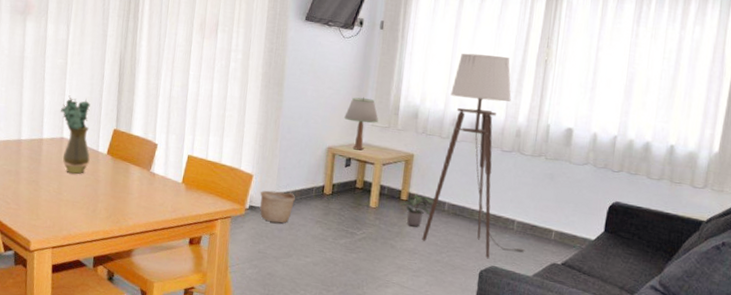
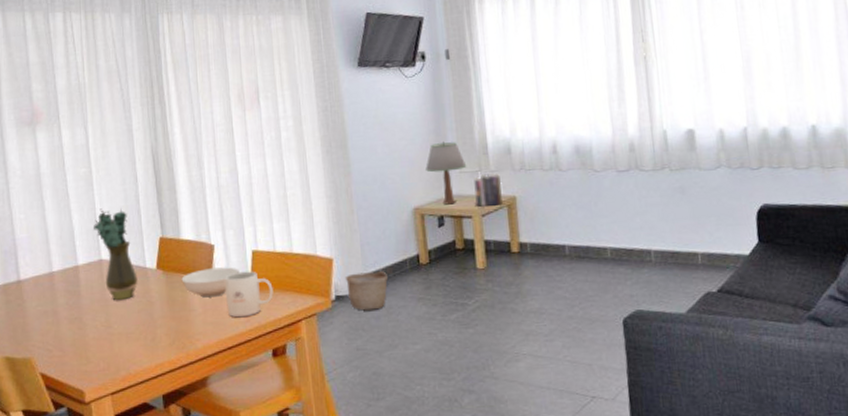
bowl: none [125,162,175,187] -> present [181,267,240,298]
mug: none [158,170,200,208] -> present [224,271,274,318]
books: none [379,130,405,159] -> present [473,173,503,207]
potted plant: present [400,194,438,227] -> none [512,242,557,282]
floor lamp: present [422,53,527,259] -> none [543,62,673,303]

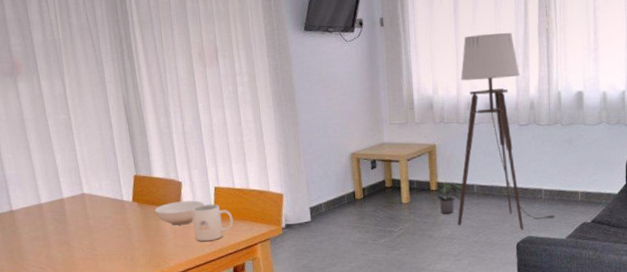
vase: present [94,208,138,300] -> none [75,150,117,227]
basket: present [345,271,389,311] -> none [293,205,330,236]
table lamp: present [426,141,467,205] -> none [361,98,396,151]
books: present [473,173,503,207] -> none [401,125,425,153]
potted plant: none [512,242,557,282] -> present [431,182,467,214]
floor lamp: none [543,62,673,303] -> present [457,32,557,231]

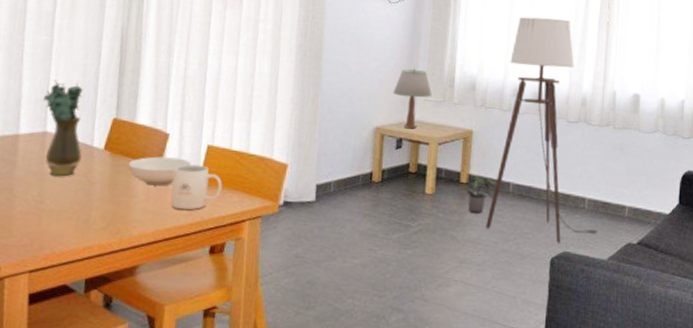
vase: none [75,150,117,227] -> present [44,79,83,176]
table lamp: none [361,98,396,151] -> present [393,69,433,129]

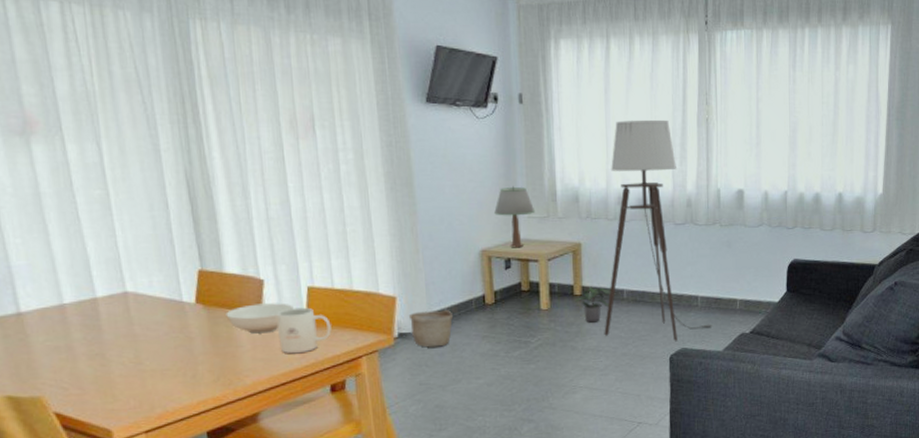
vase: present [44,79,83,176] -> none [115,236,173,335]
basket: none [296,181,340,220] -> present [408,310,454,348]

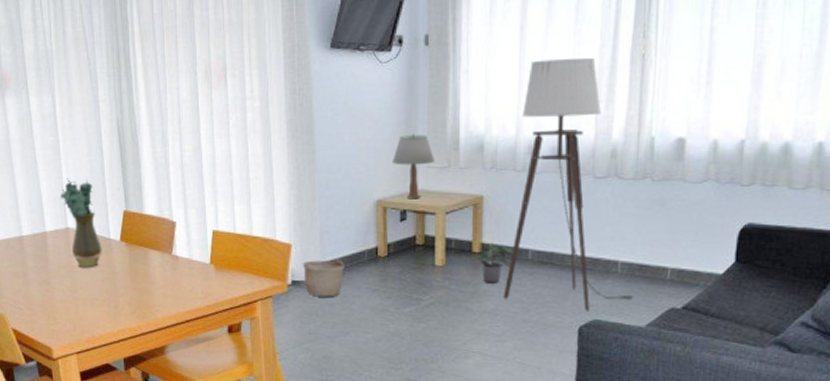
vase: none [115,236,173,335] -> present [61,178,102,267]
bowl: present [226,303,294,334] -> none [143,244,200,272]
mug: present [276,307,332,354] -> none [184,250,231,294]

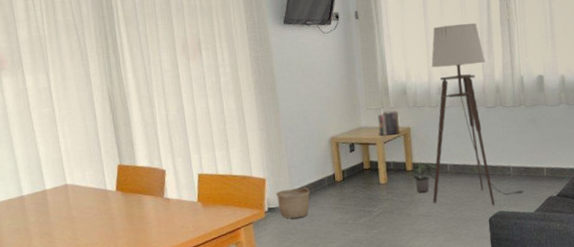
vase: present [61,178,102,267] -> none [58,141,100,217]
table lamp: present [392,134,436,199] -> none [340,85,372,135]
books: none [439,171,469,204] -> present [377,109,400,136]

